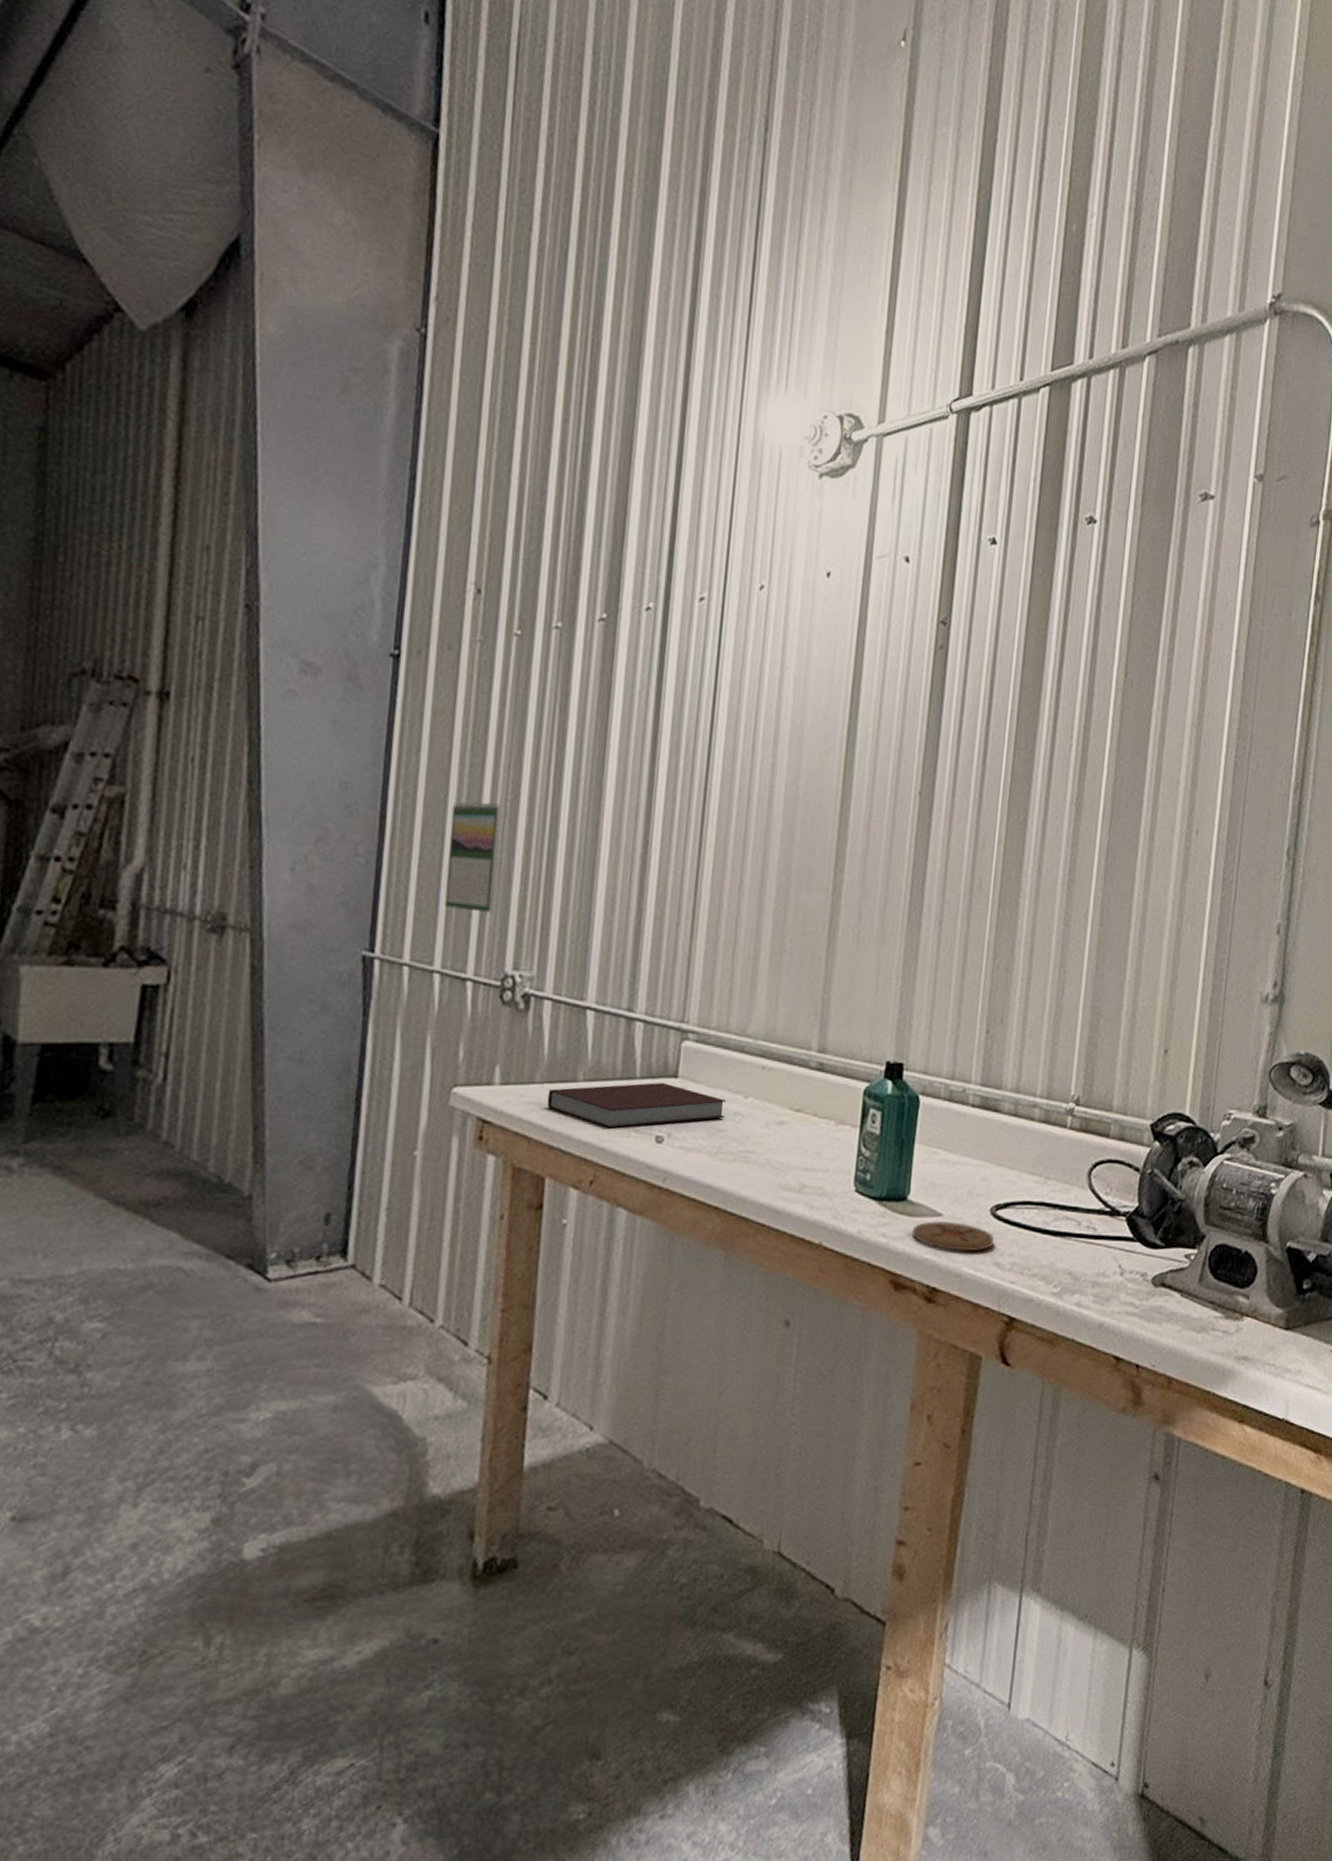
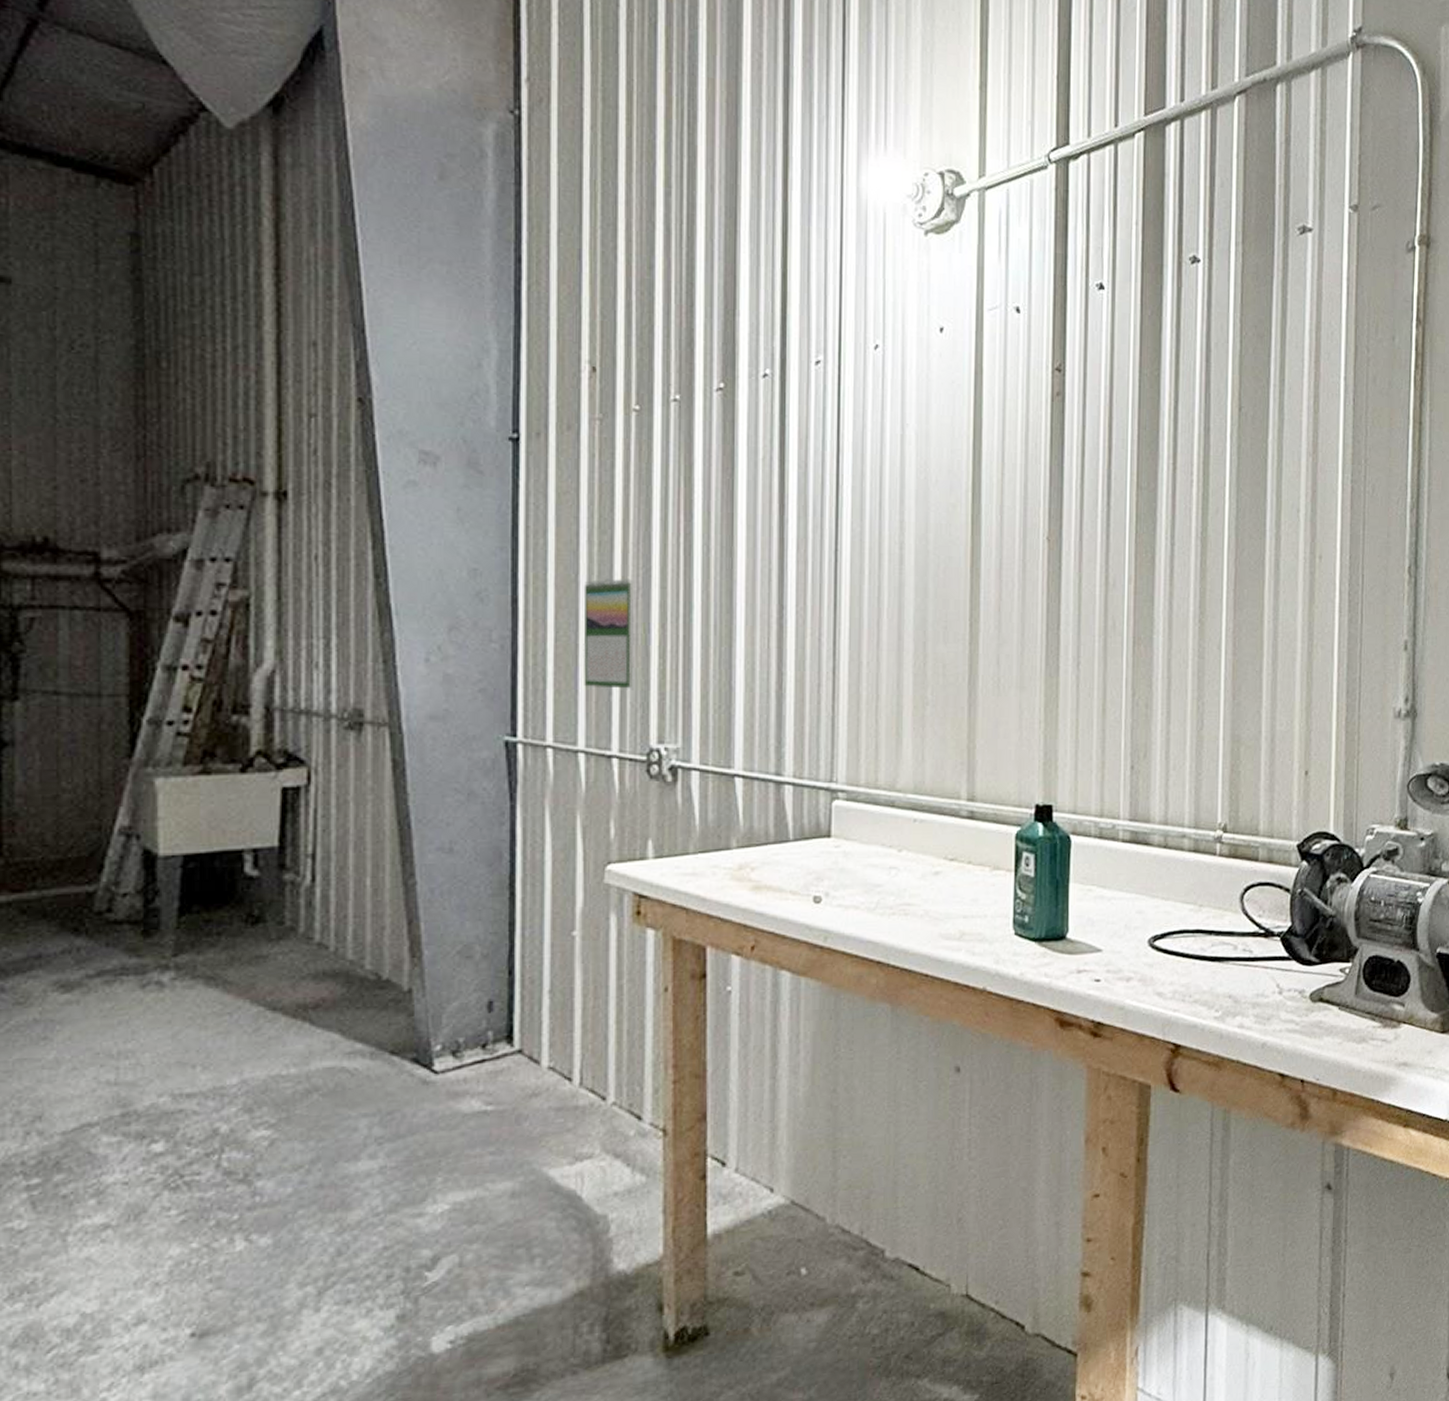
notebook: present [547,1082,727,1129] -> none [702,843,881,893]
coaster: present [912,1220,994,1252] -> none [1073,956,1155,985]

